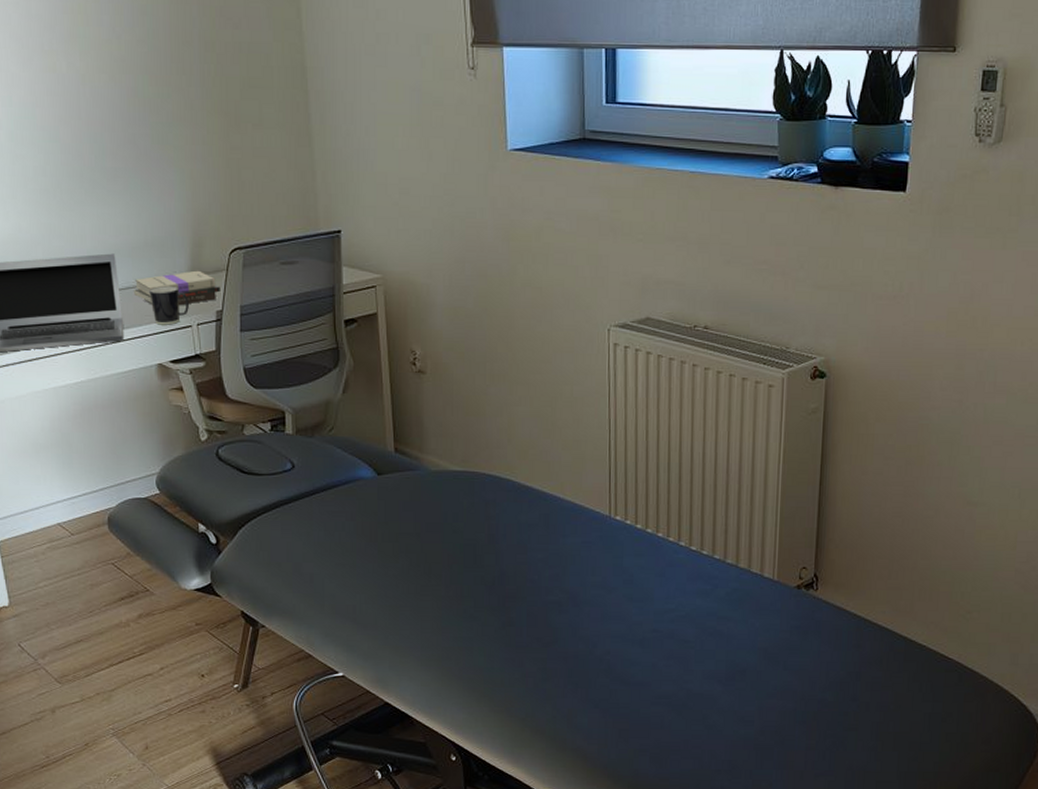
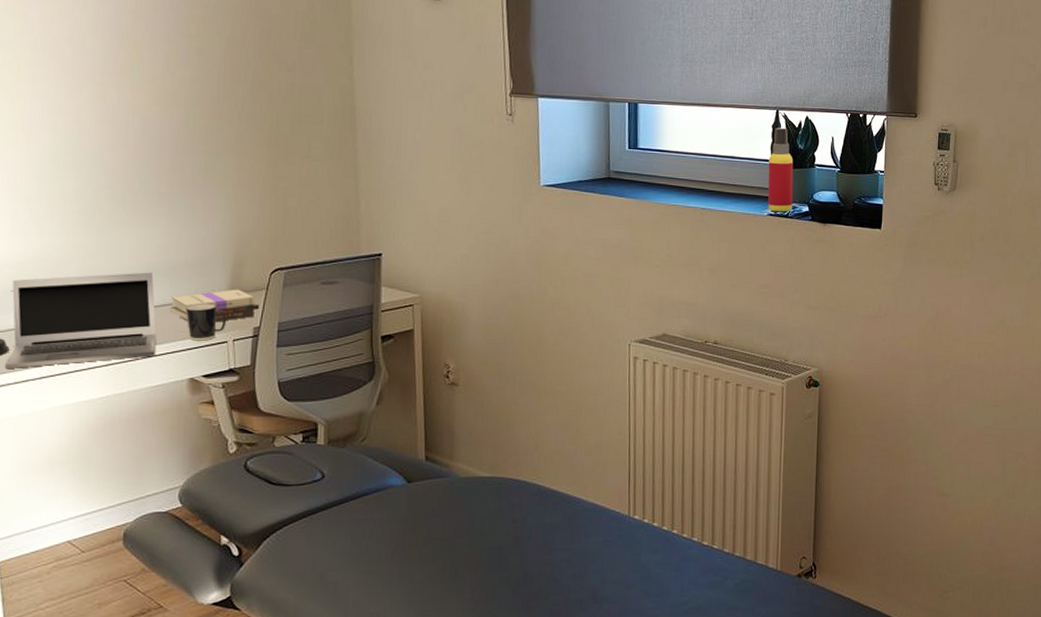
spray bottle: none [768,71,801,175] -> present [767,127,794,213]

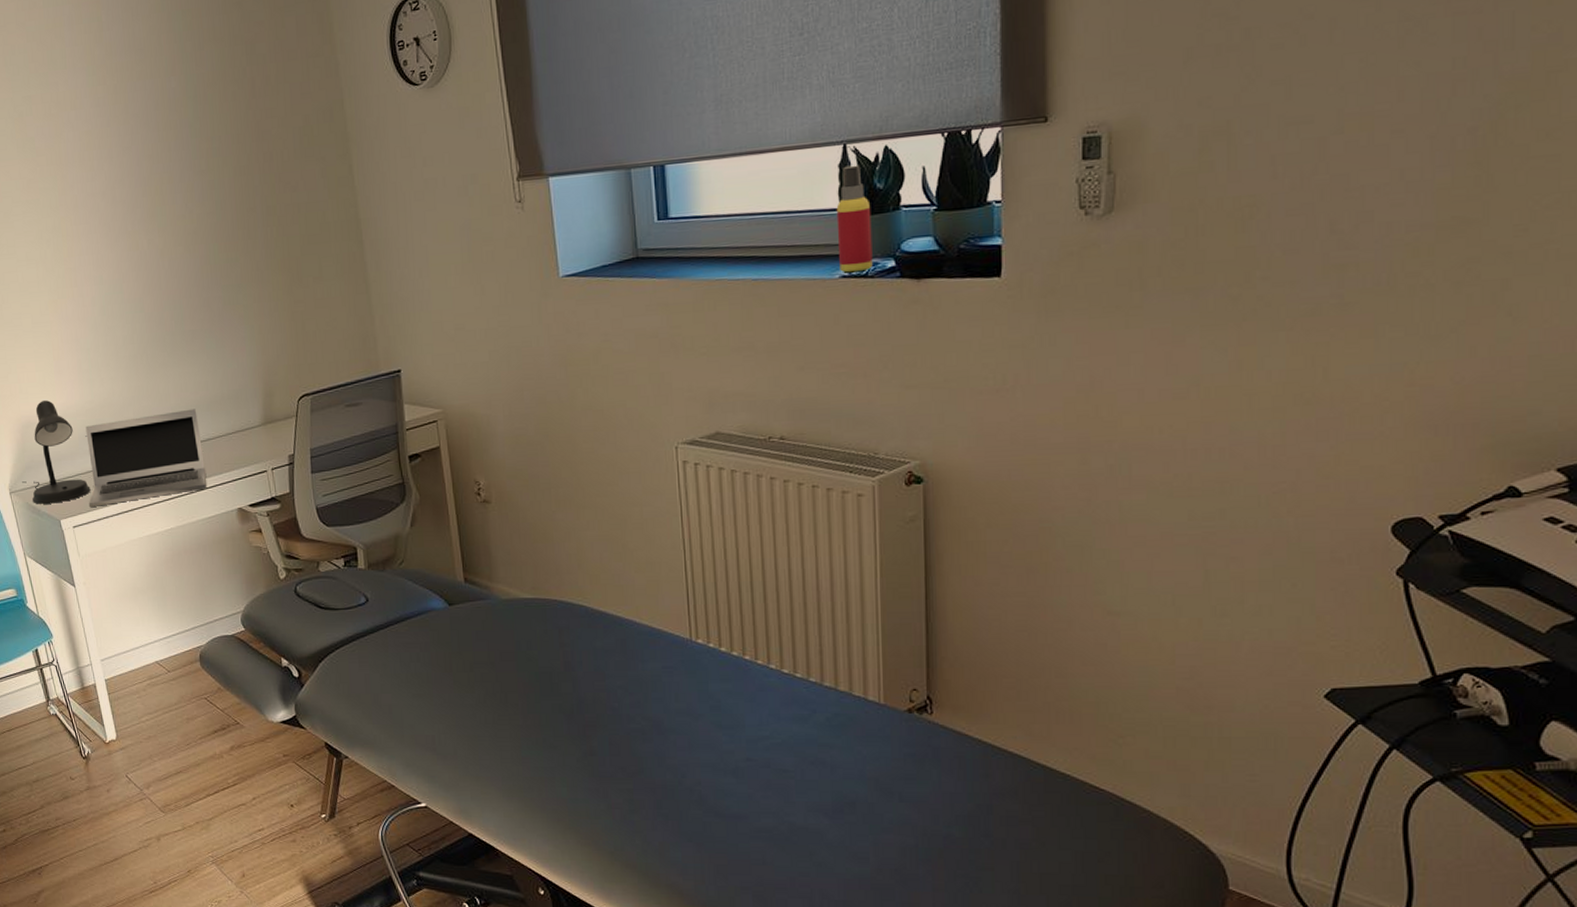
books: present [170,289,259,323] -> none [214,418,291,454]
mug: present [186,304,226,341] -> none [227,435,264,472]

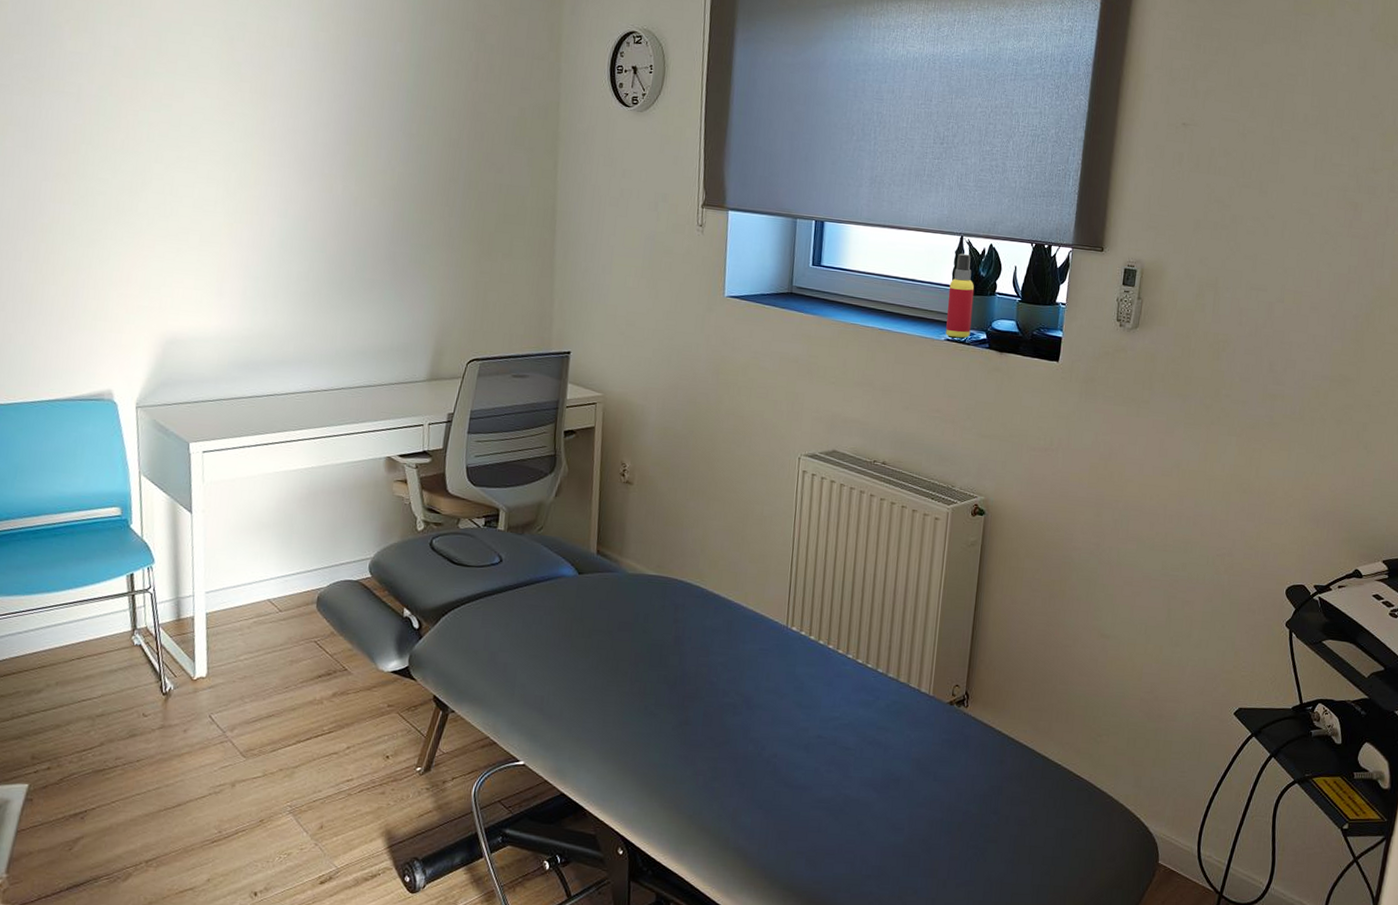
desk lamp: present [22,400,91,504] -> none [153,319,231,425]
laptop: present [85,409,206,508] -> none [226,352,362,435]

